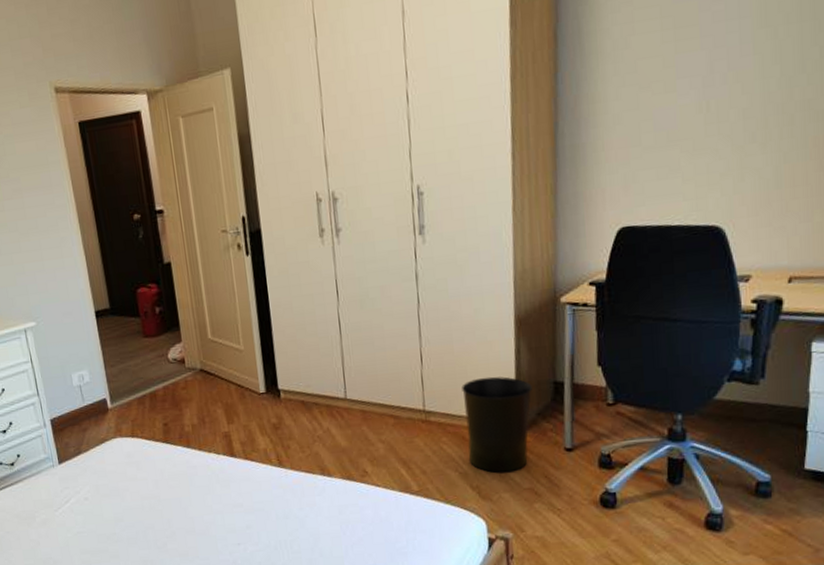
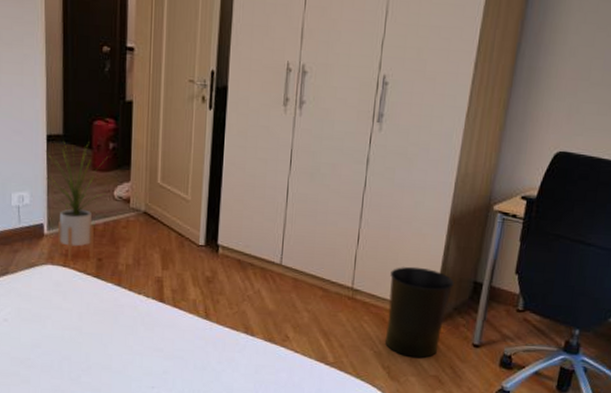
house plant: none [96,310,161,431] -> present [45,141,108,262]

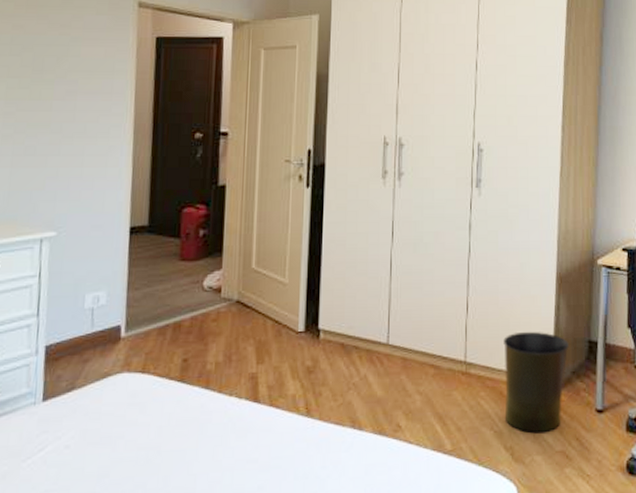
house plant: present [45,141,108,262] -> none [127,231,197,366]

